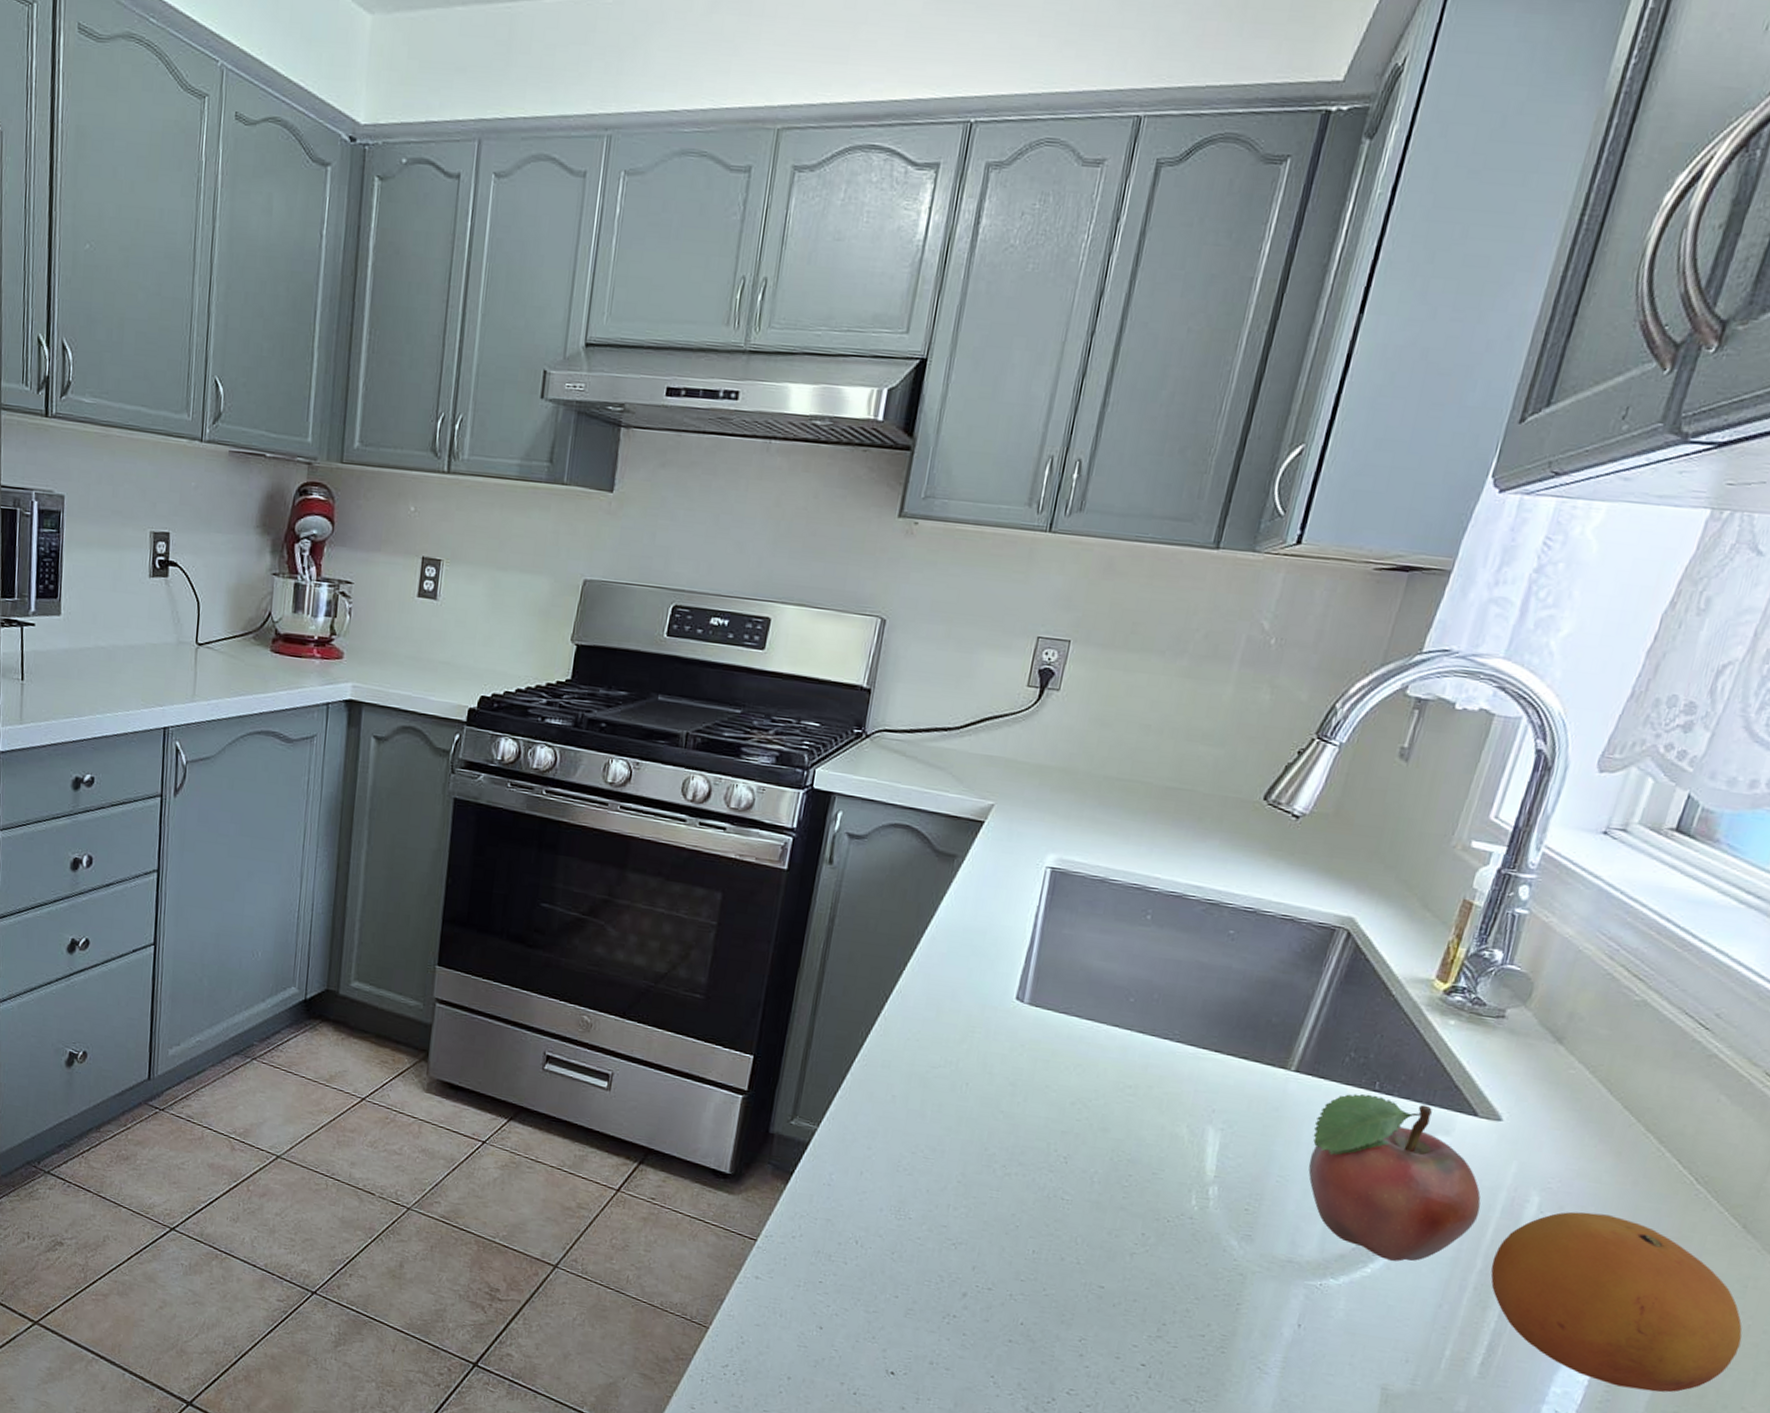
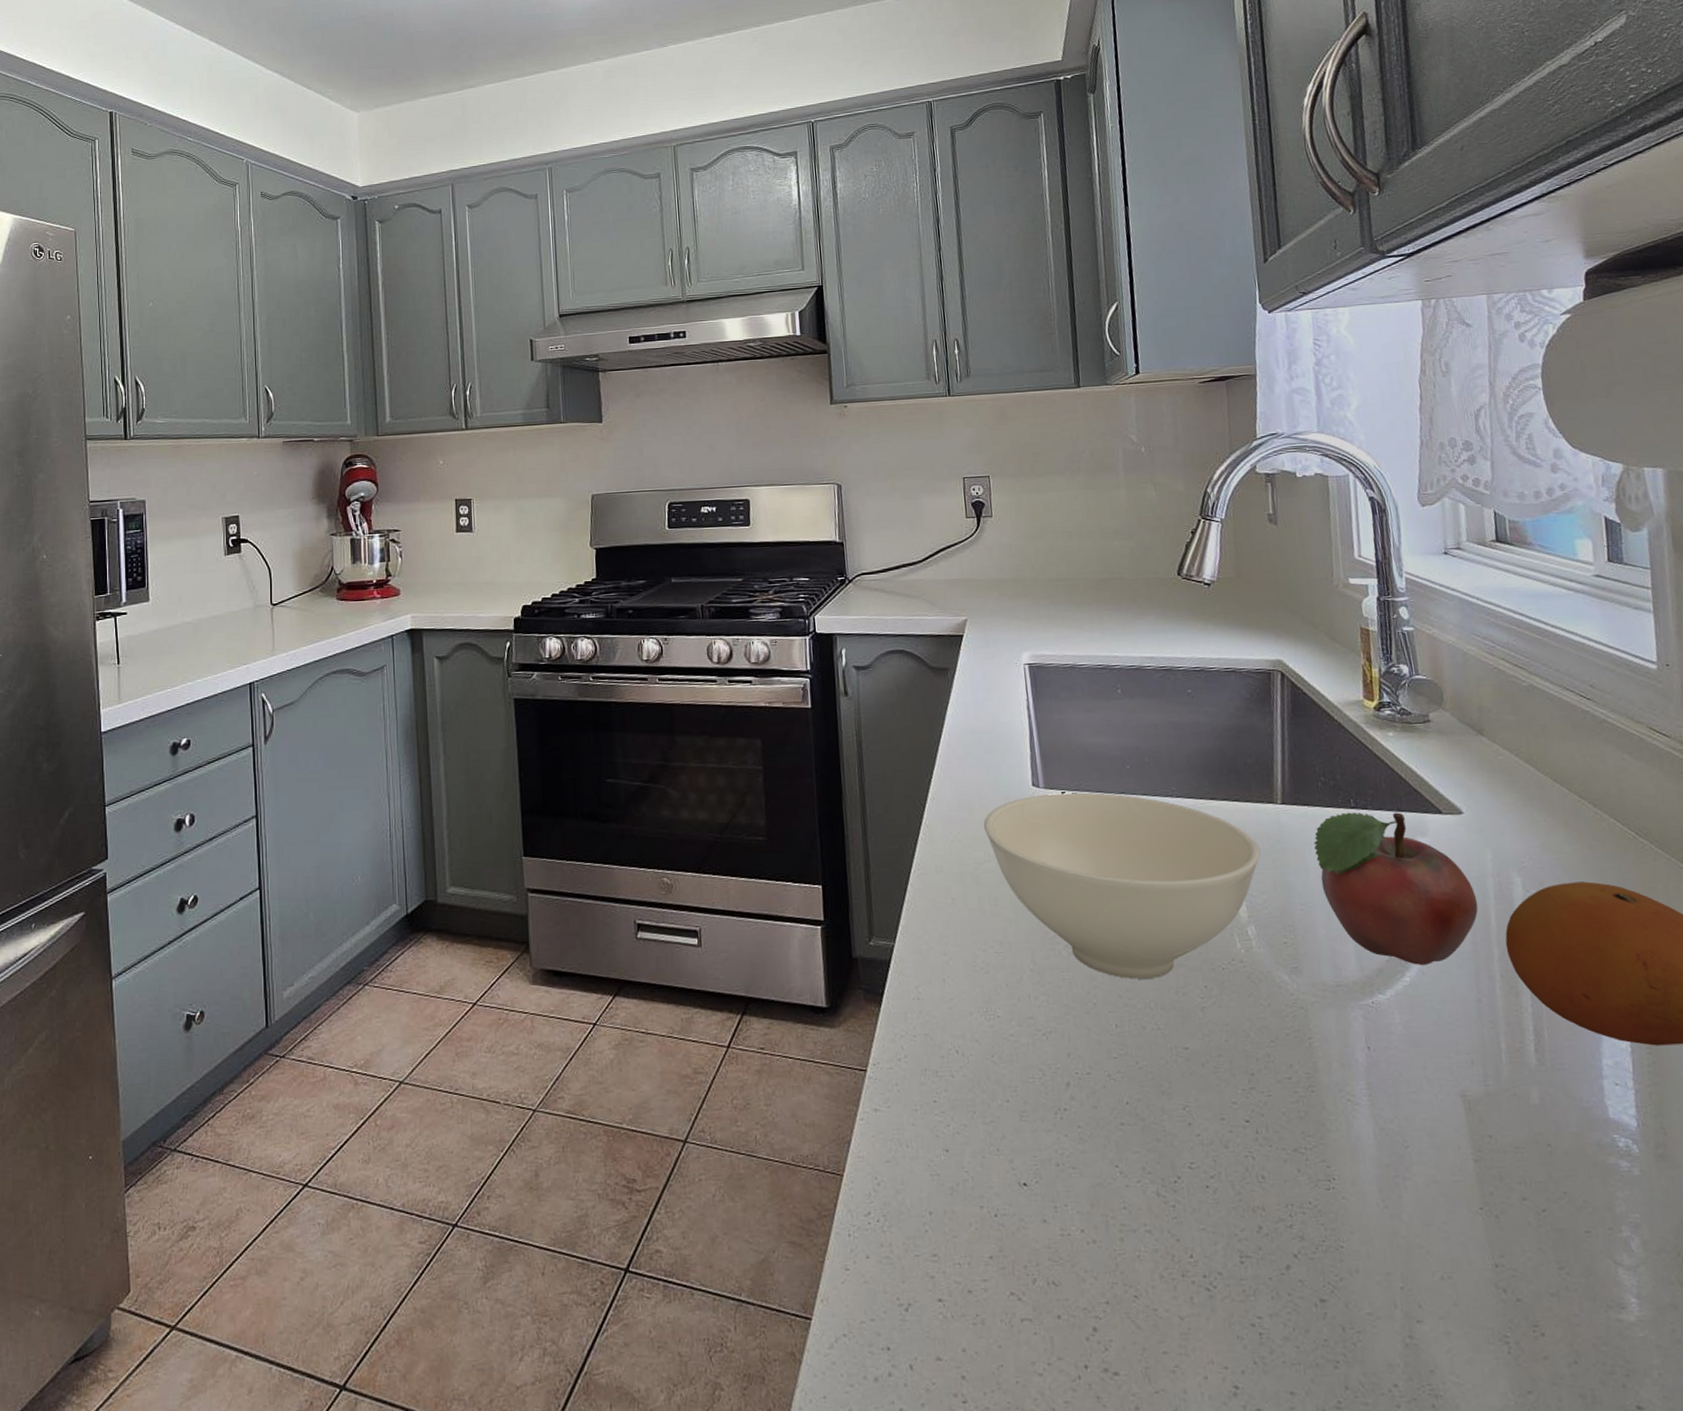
bowl: none [947,1009,1253,1216] -> present [983,792,1261,979]

